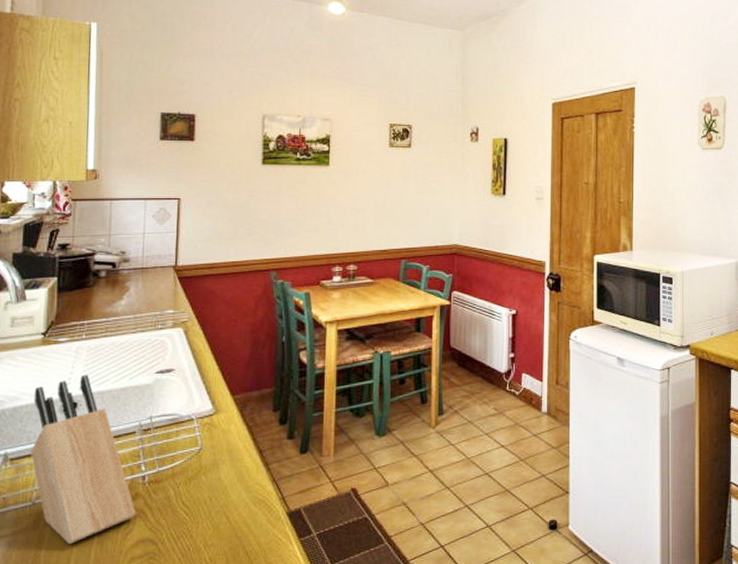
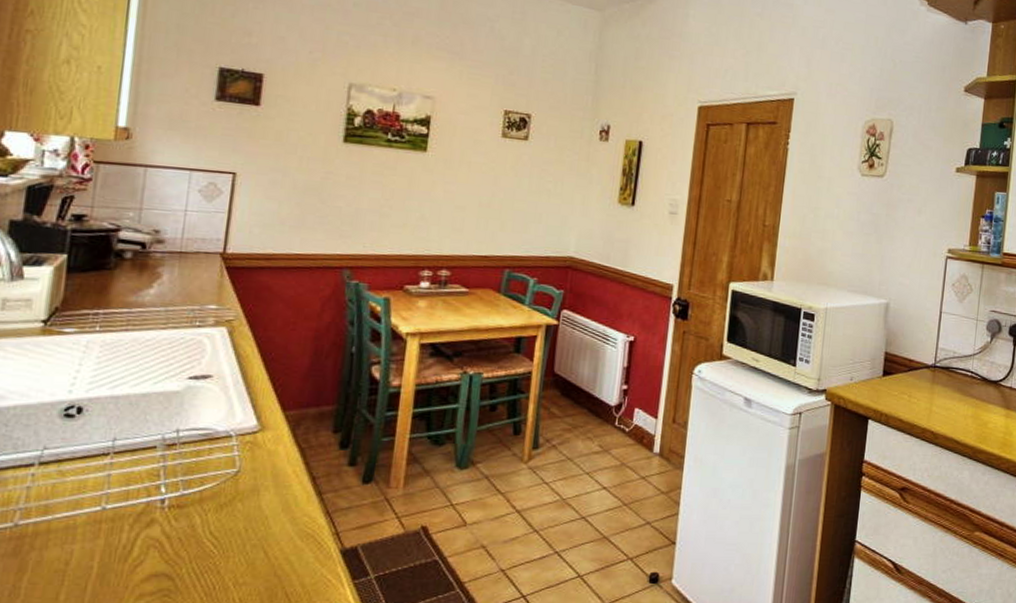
knife block: present [30,374,136,545] -> none [15,374,150,576]

